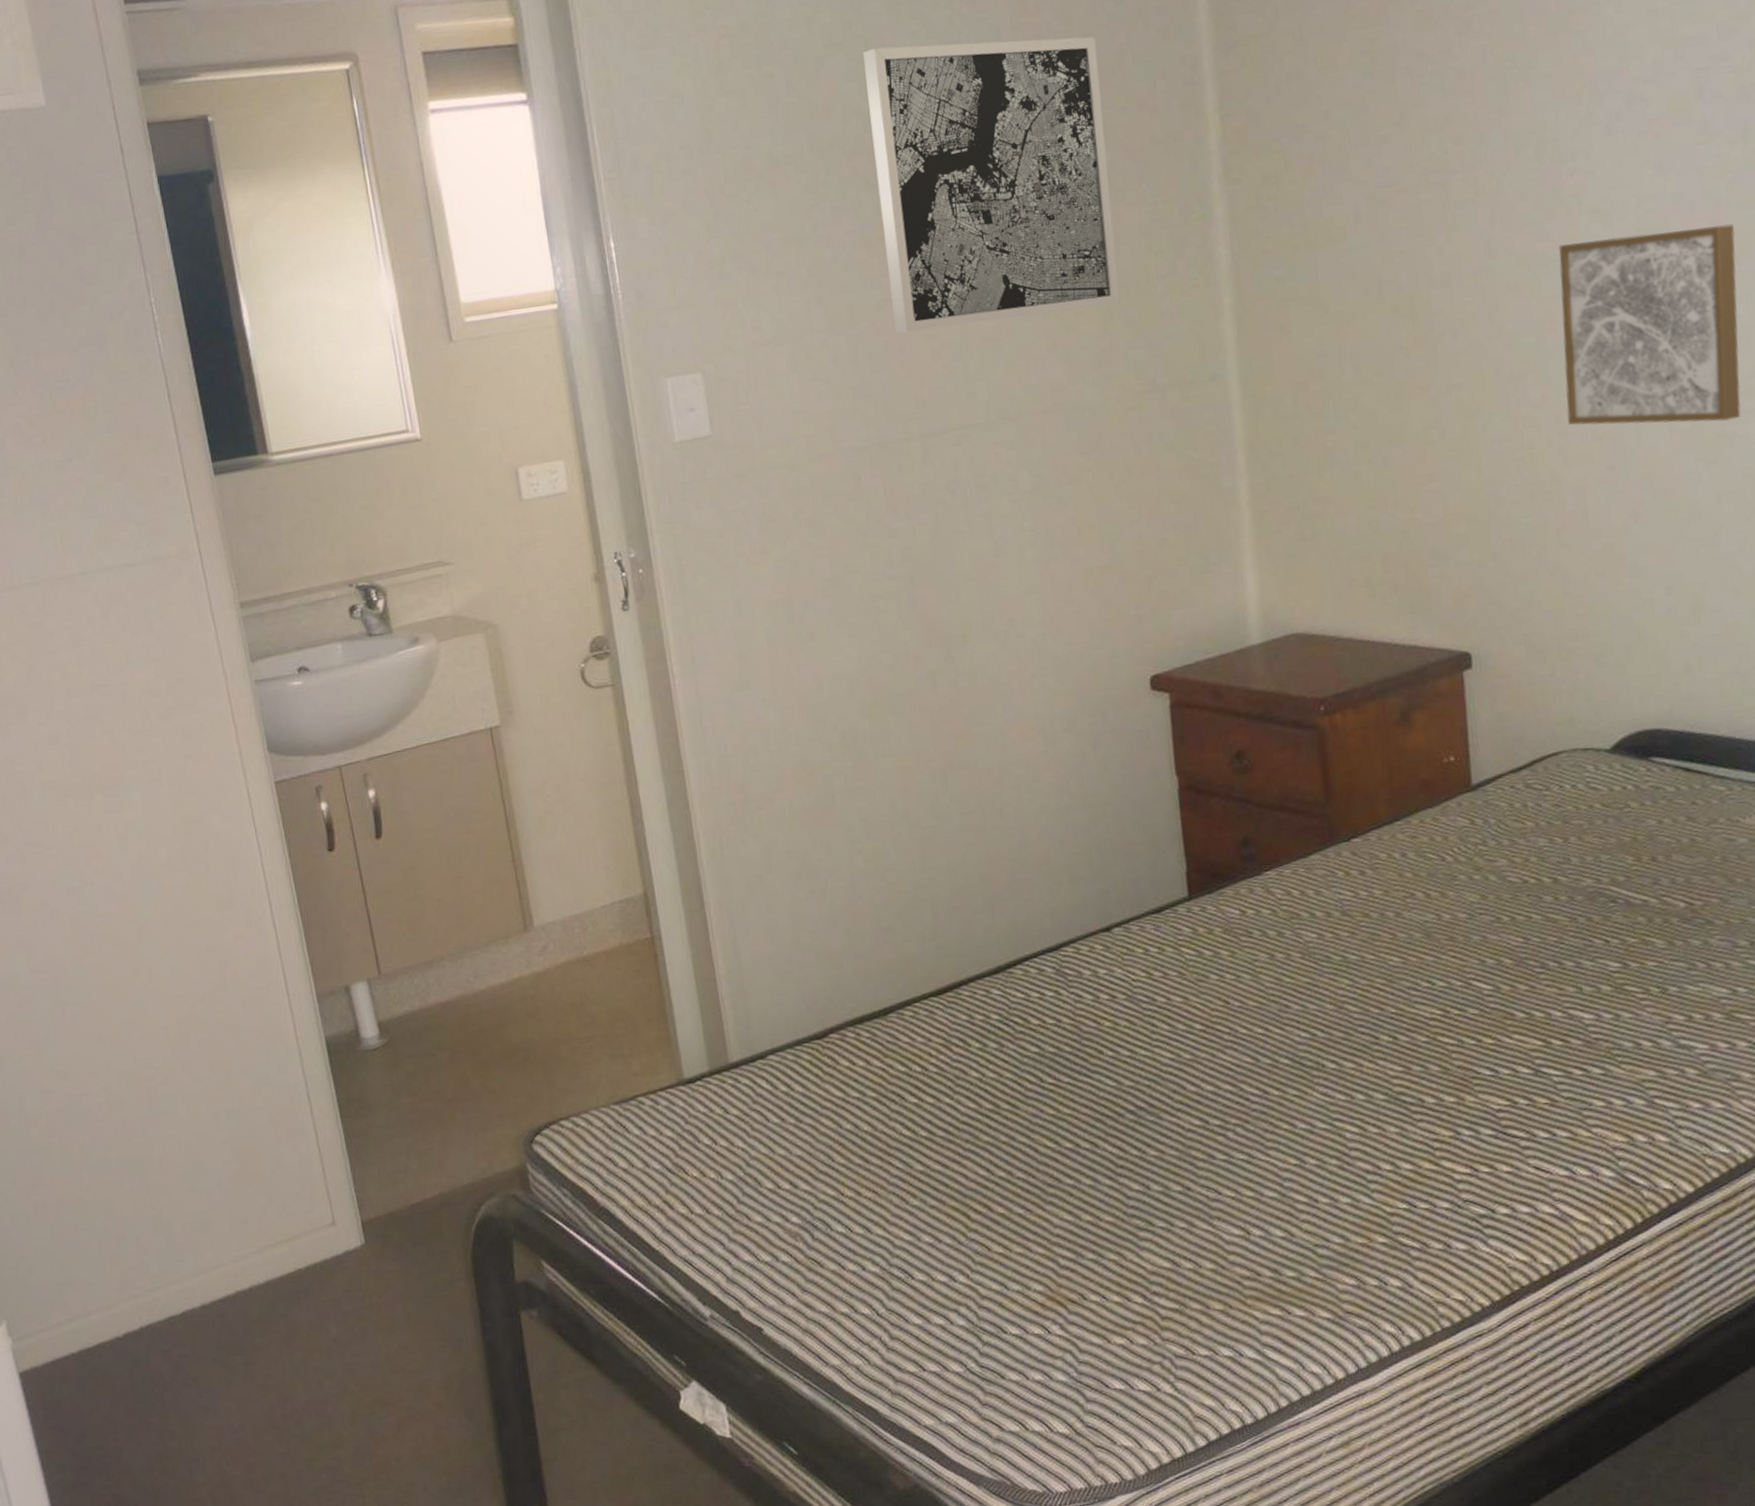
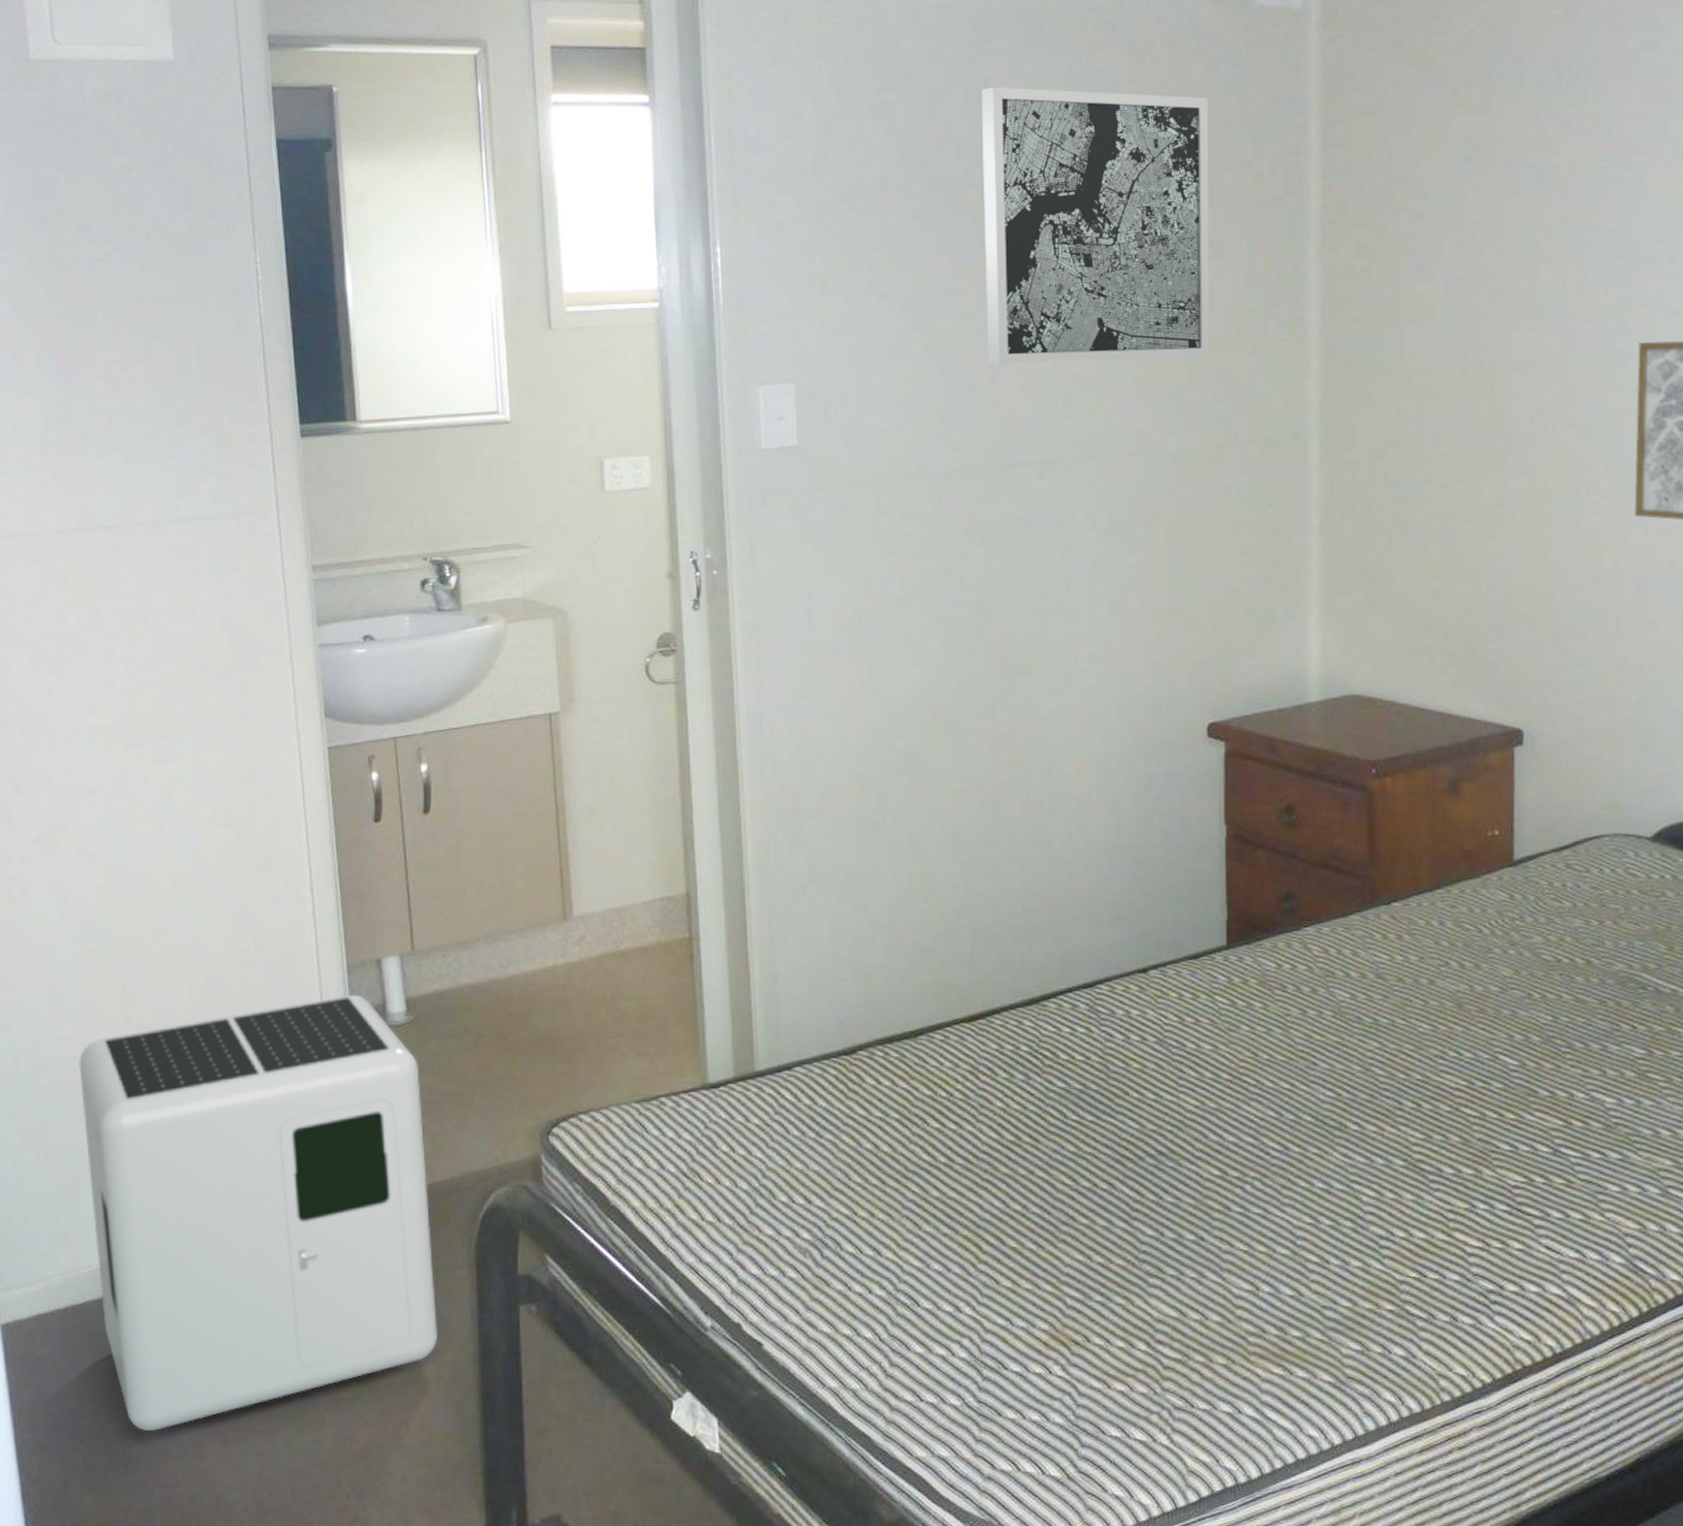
air purifier: none [65,1023,444,1463] -> present [79,994,438,1432]

